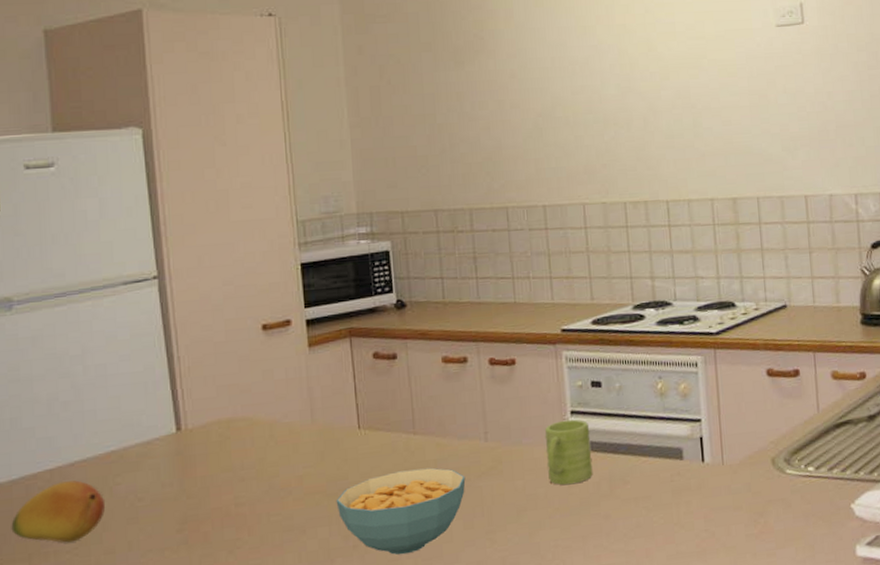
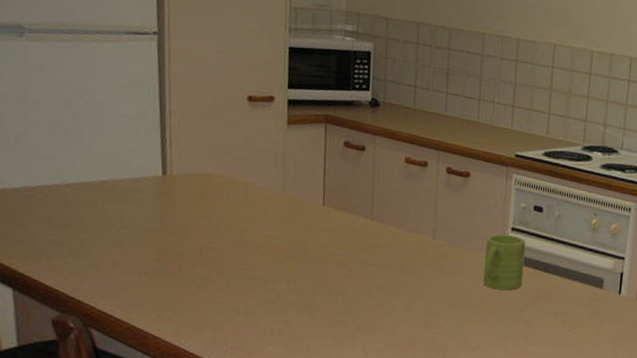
fruit: present [11,480,105,543] -> none [11,198,94,252]
cereal bowl: present [336,467,466,555] -> none [295,248,411,320]

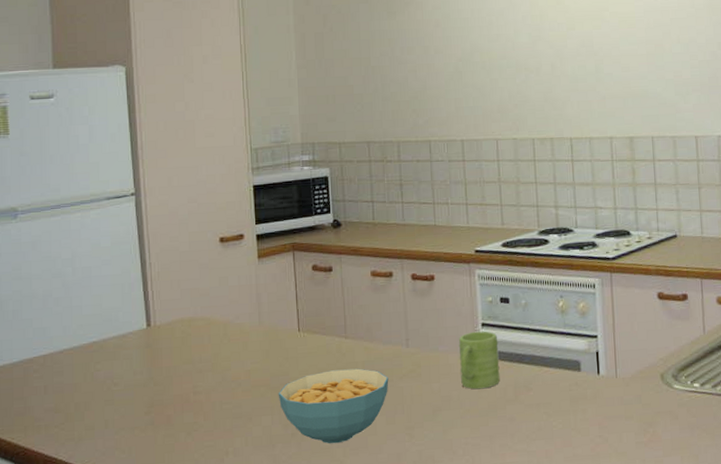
cereal bowl: none [295,248,411,320] -> present [278,368,389,444]

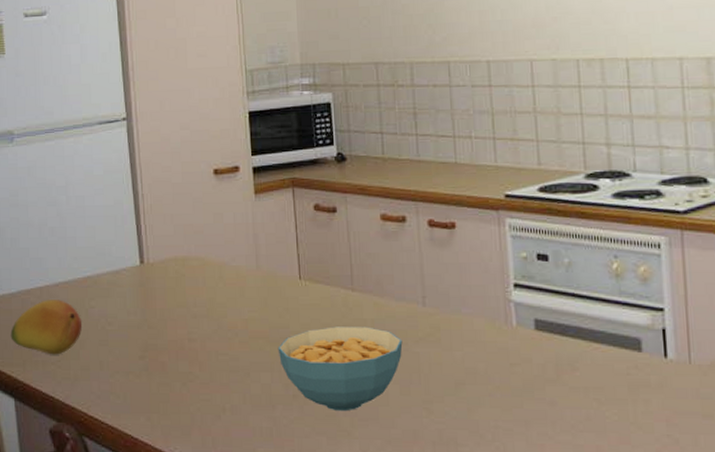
fruit: none [11,365,87,419] -> present [10,300,82,355]
mug: present [458,331,500,390] -> none [485,293,538,363]

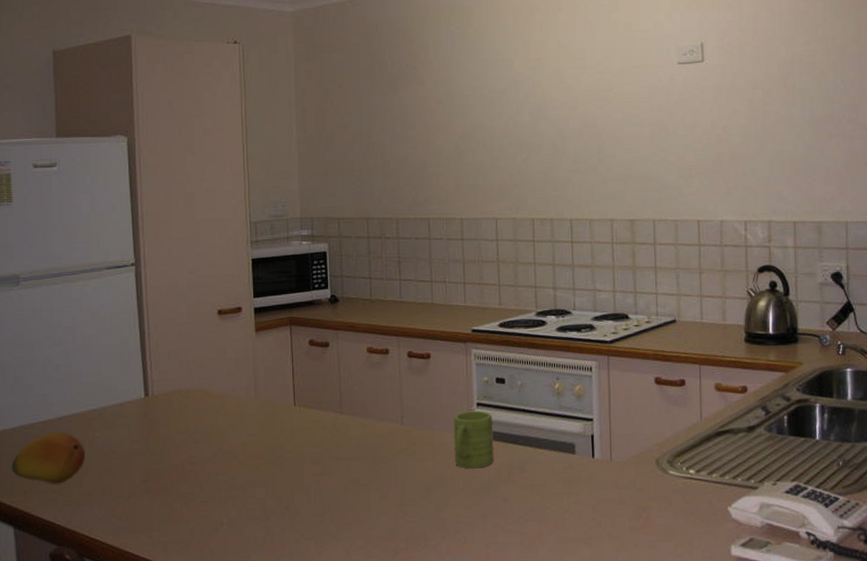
cereal bowl: present [277,327,403,412] -> none [273,444,383,518]
mug: none [485,293,538,363] -> present [453,410,494,469]

